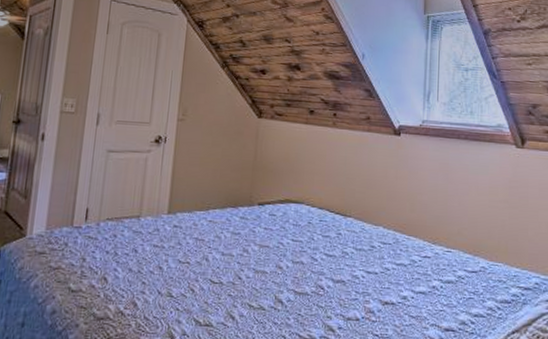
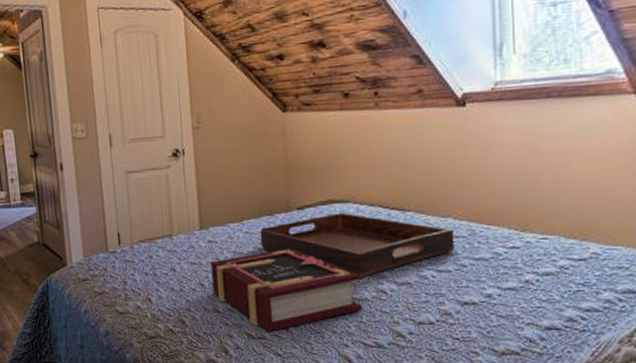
book: none [170,239,305,320] -> present [210,247,363,332]
serving tray: none [221,212,383,273] -> present [260,212,455,278]

